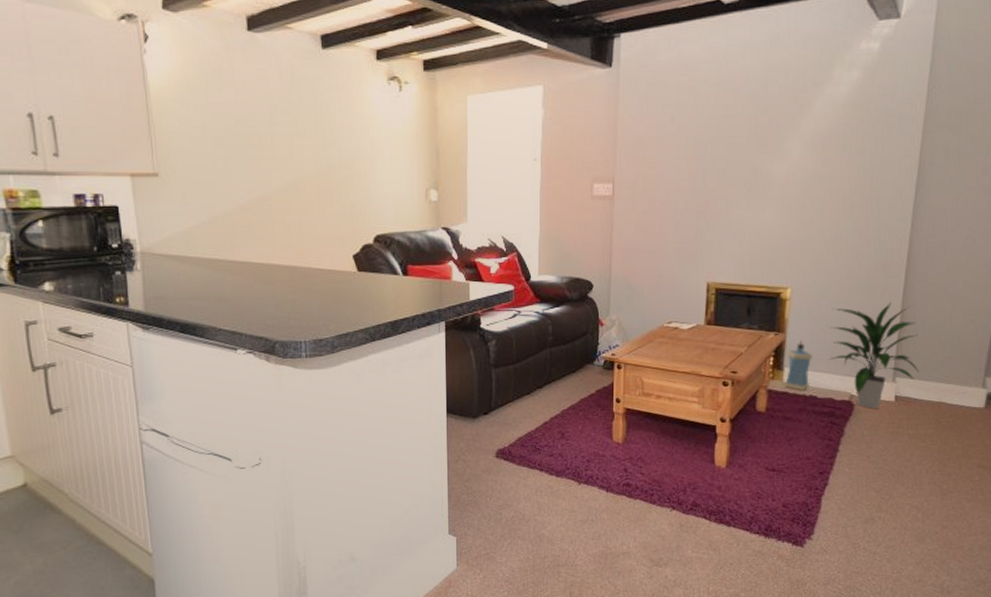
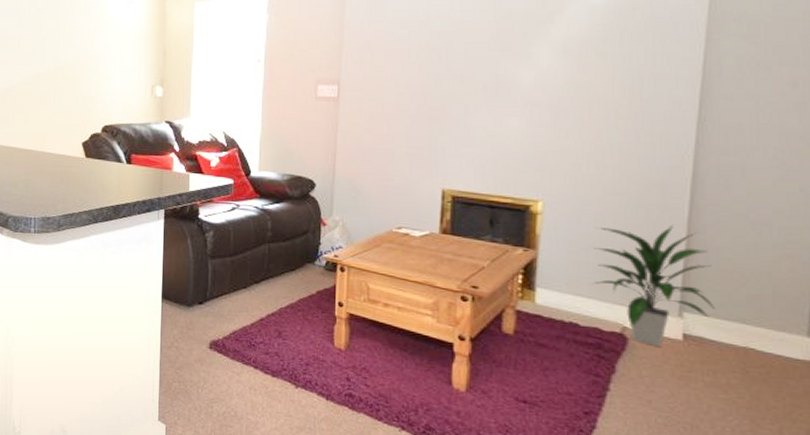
lantern: present [784,339,812,390] -> none [536,258,571,315]

